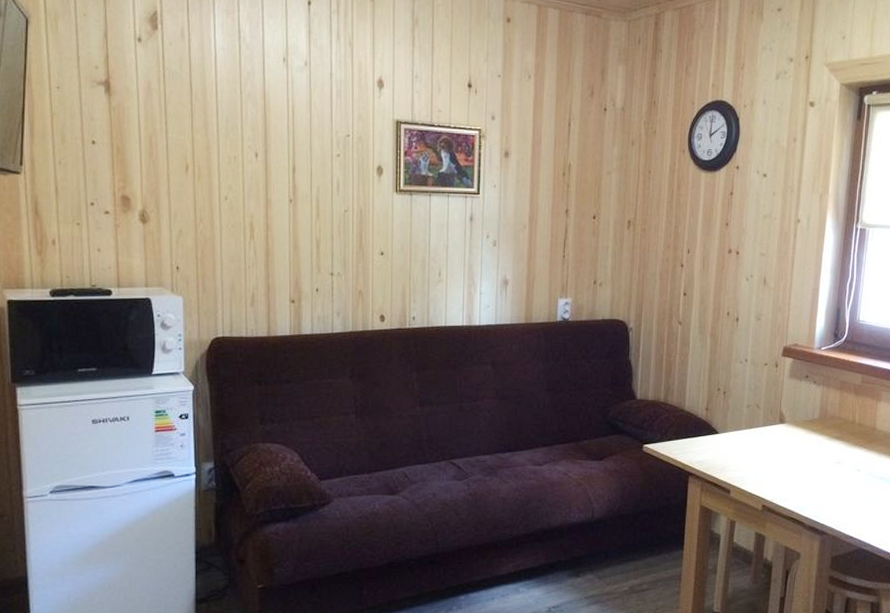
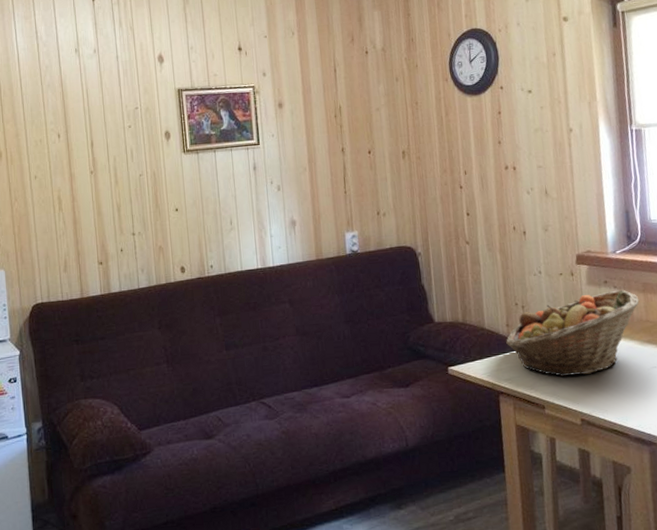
fruit basket: none [703,385,835,464] -> present [506,289,640,378]

